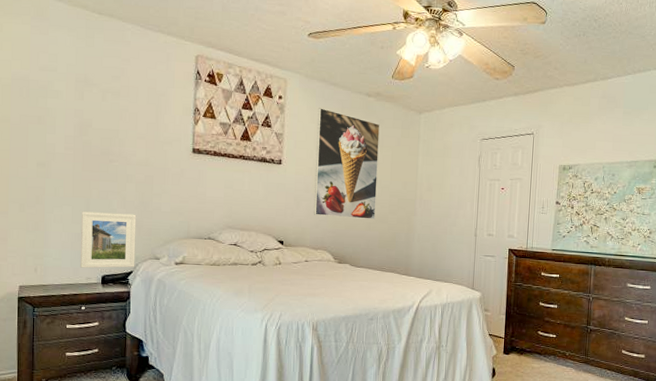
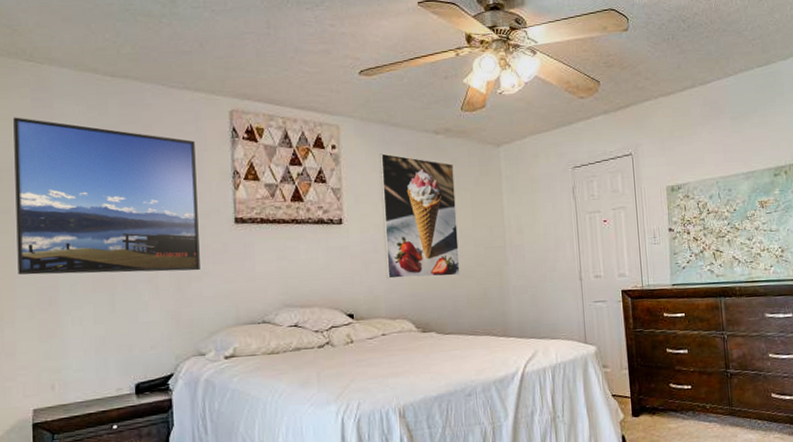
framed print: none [13,40,165,189] -> present [13,117,200,275]
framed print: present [80,211,137,269] -> none [106,304,176,378]

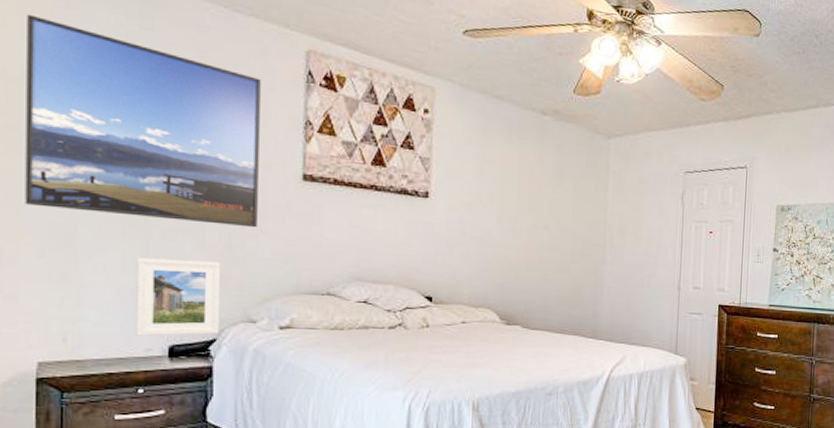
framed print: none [106,304,176,378] -> present [136,257,221,336]
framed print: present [379,153,460,279] -> none [472,126,559,269]

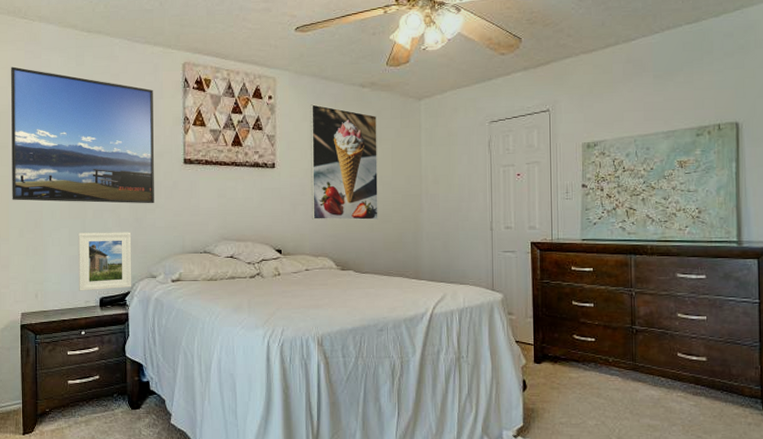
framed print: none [472,126,559,269] -> present [309,104,378,220]

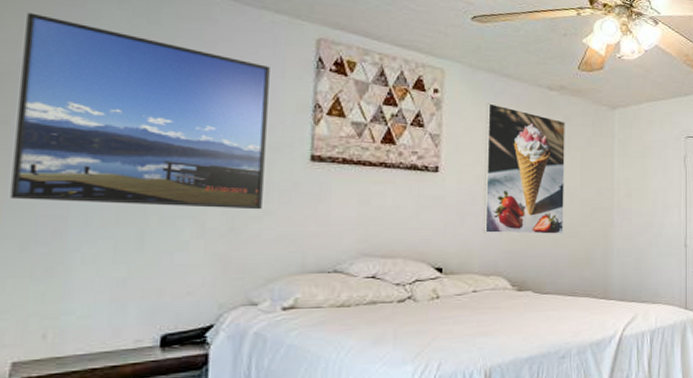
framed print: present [78,232,132,291] -> none [125,245,222,327]

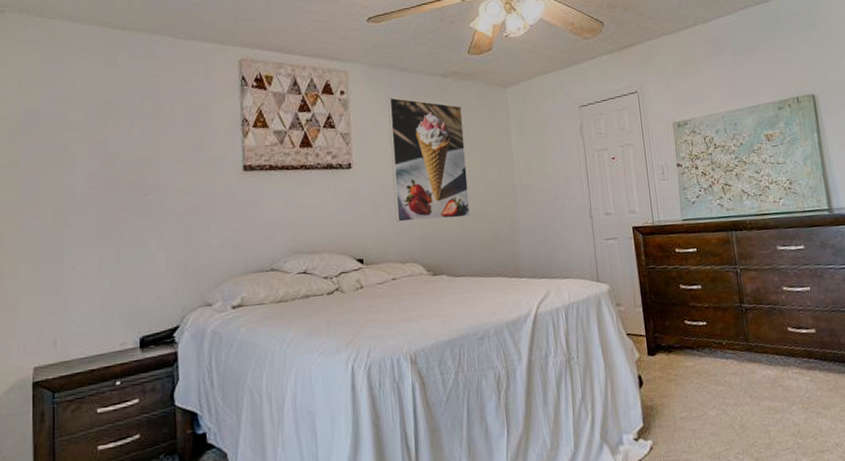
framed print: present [10,12,270,210] -> none [22,71,208,229]

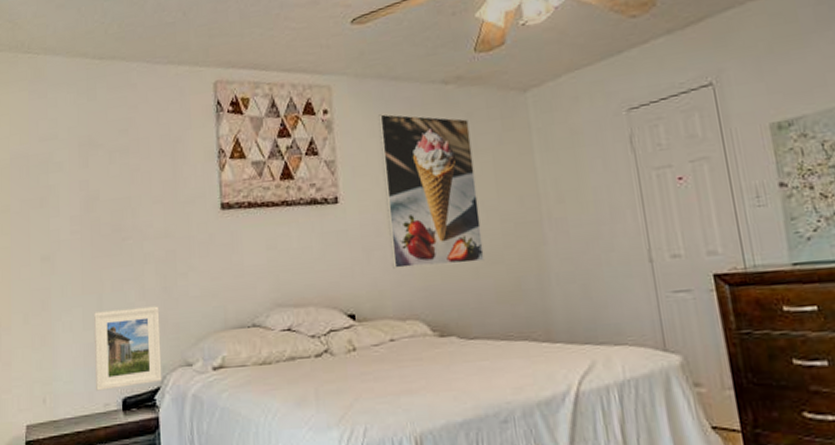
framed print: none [111,254,182,332] -> present [94,306,162,391]

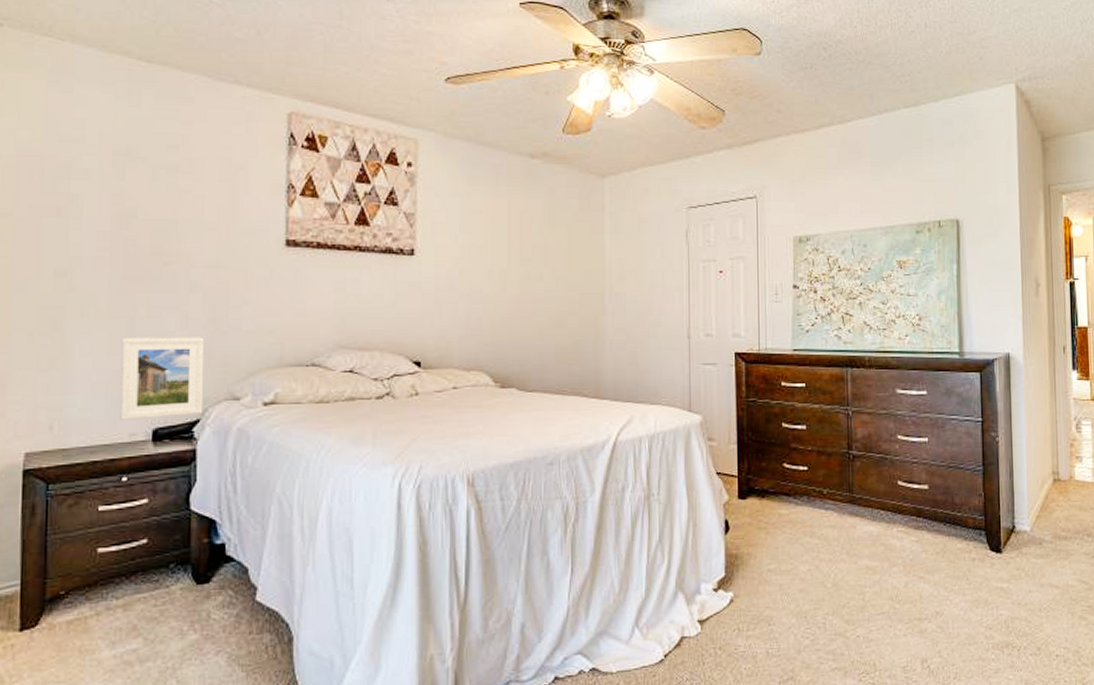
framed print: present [378,113,485,269] -> none [461,176,549,324]

